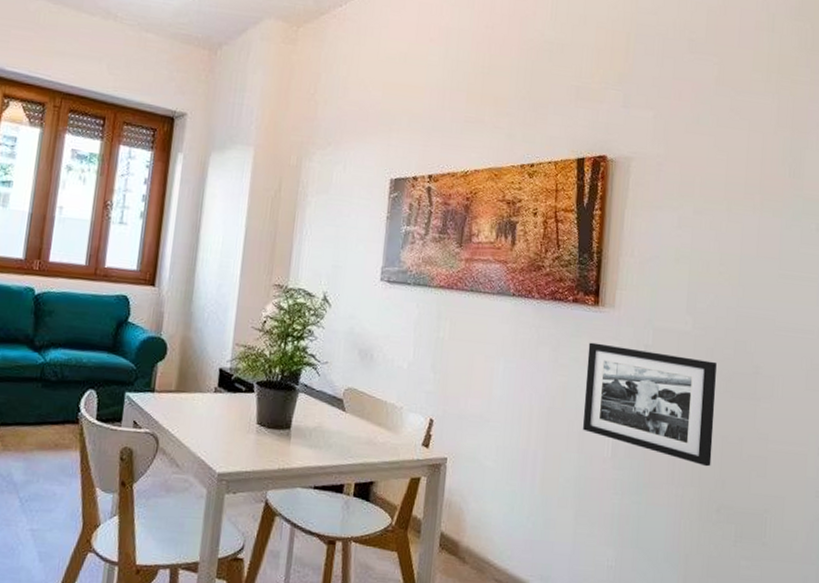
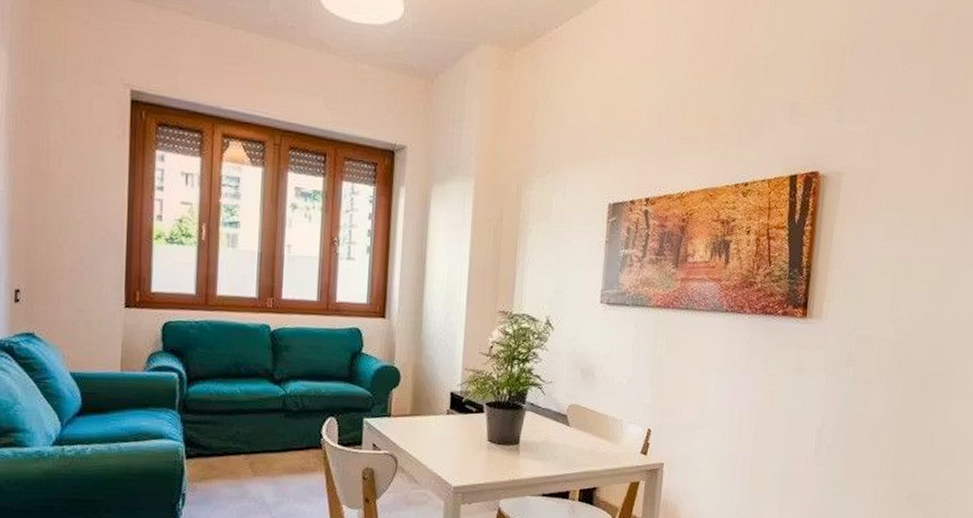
picture frame: present [583,342,717,467] -> none [789,352,914,460]

